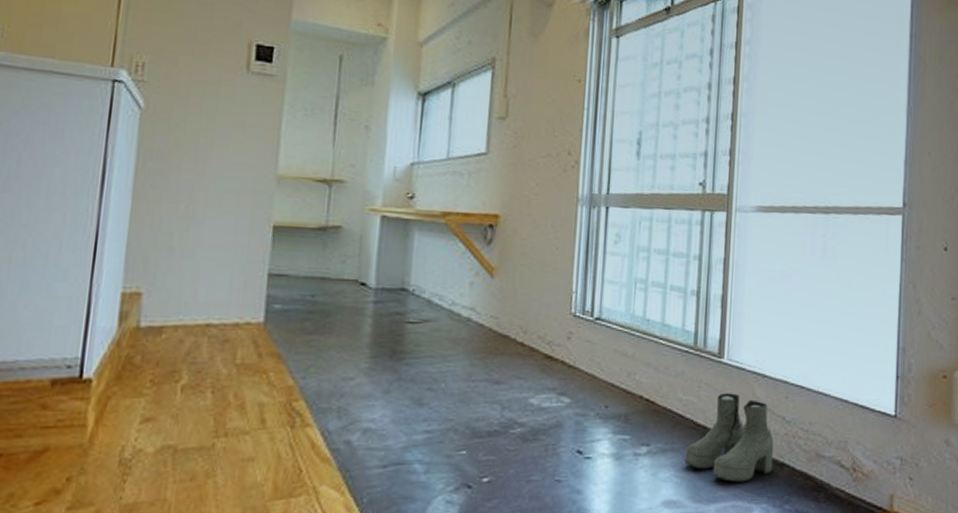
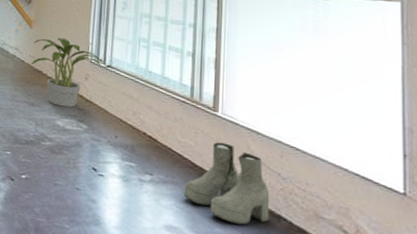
potted plant: none [494,288,590,379] -> present [31,38,103,108]

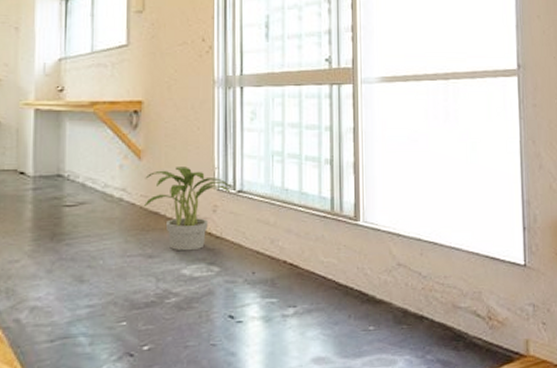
boots: present [184,141,270,226] -> none [330,253,413,337]

